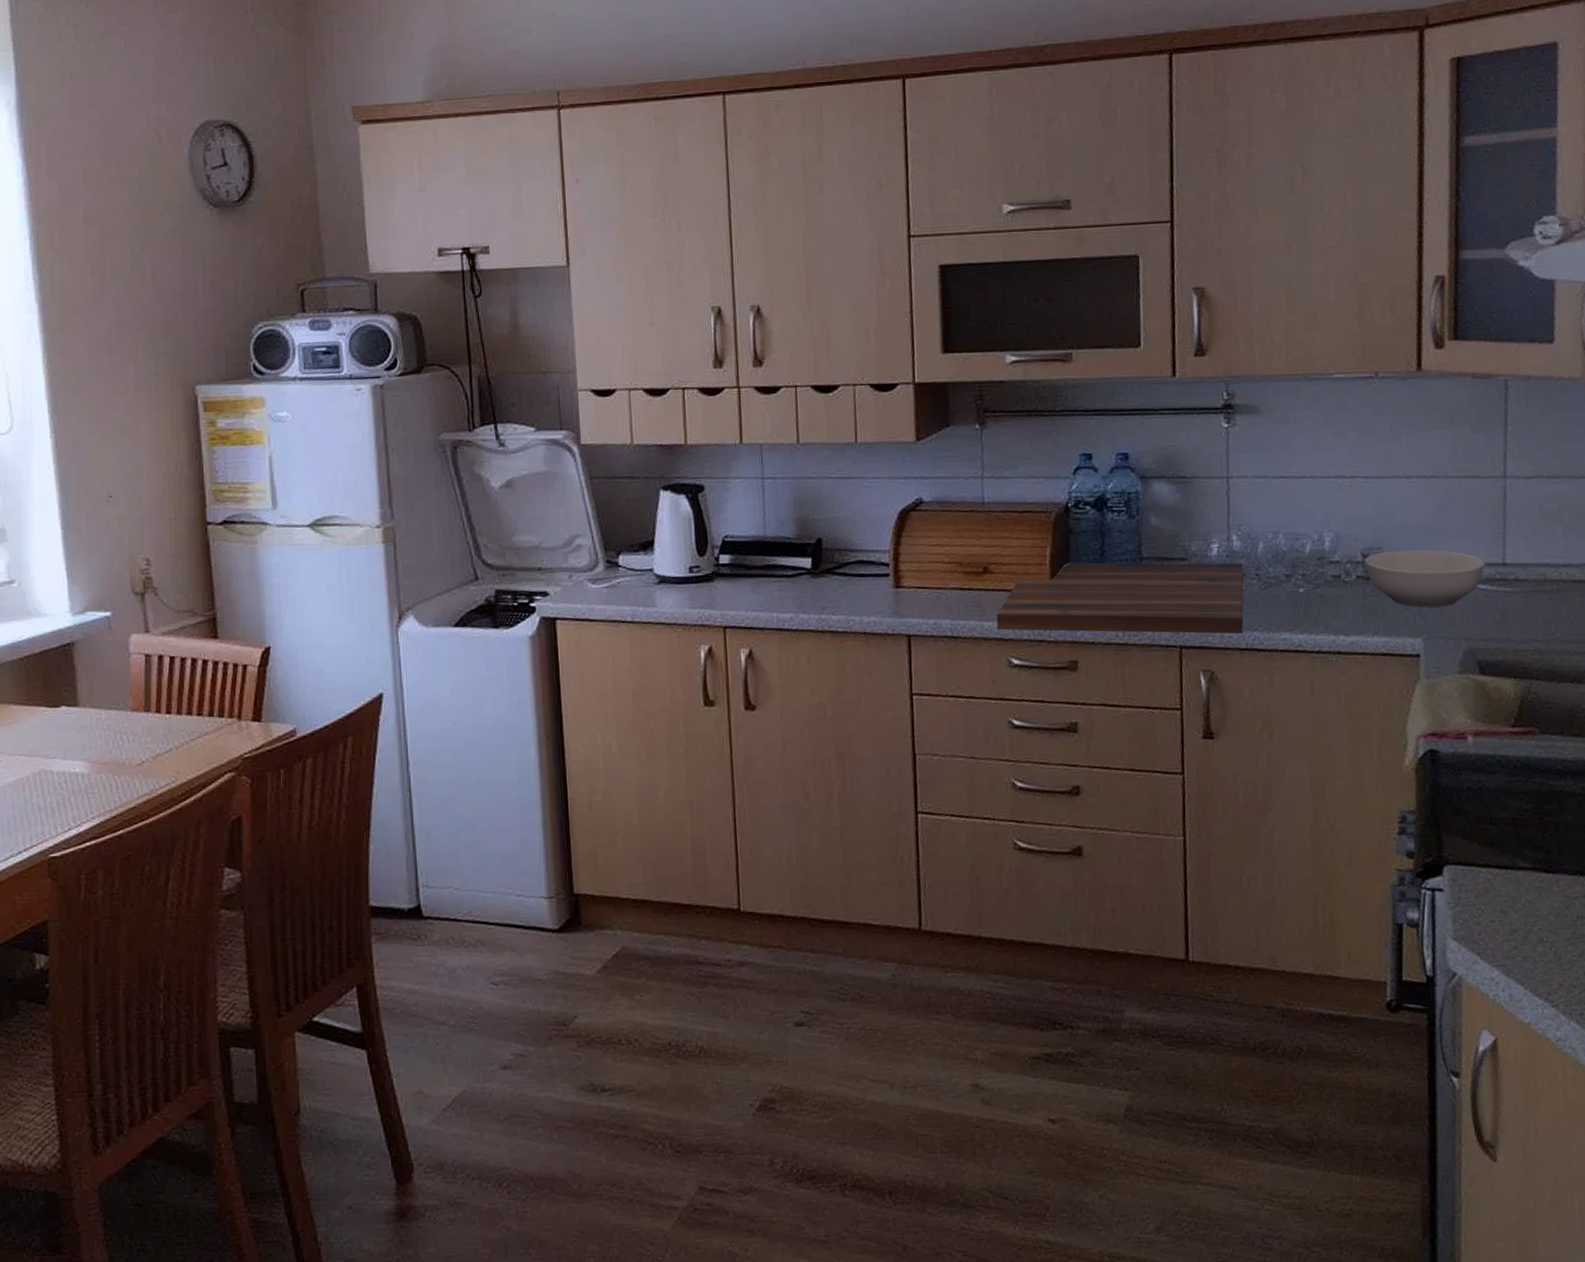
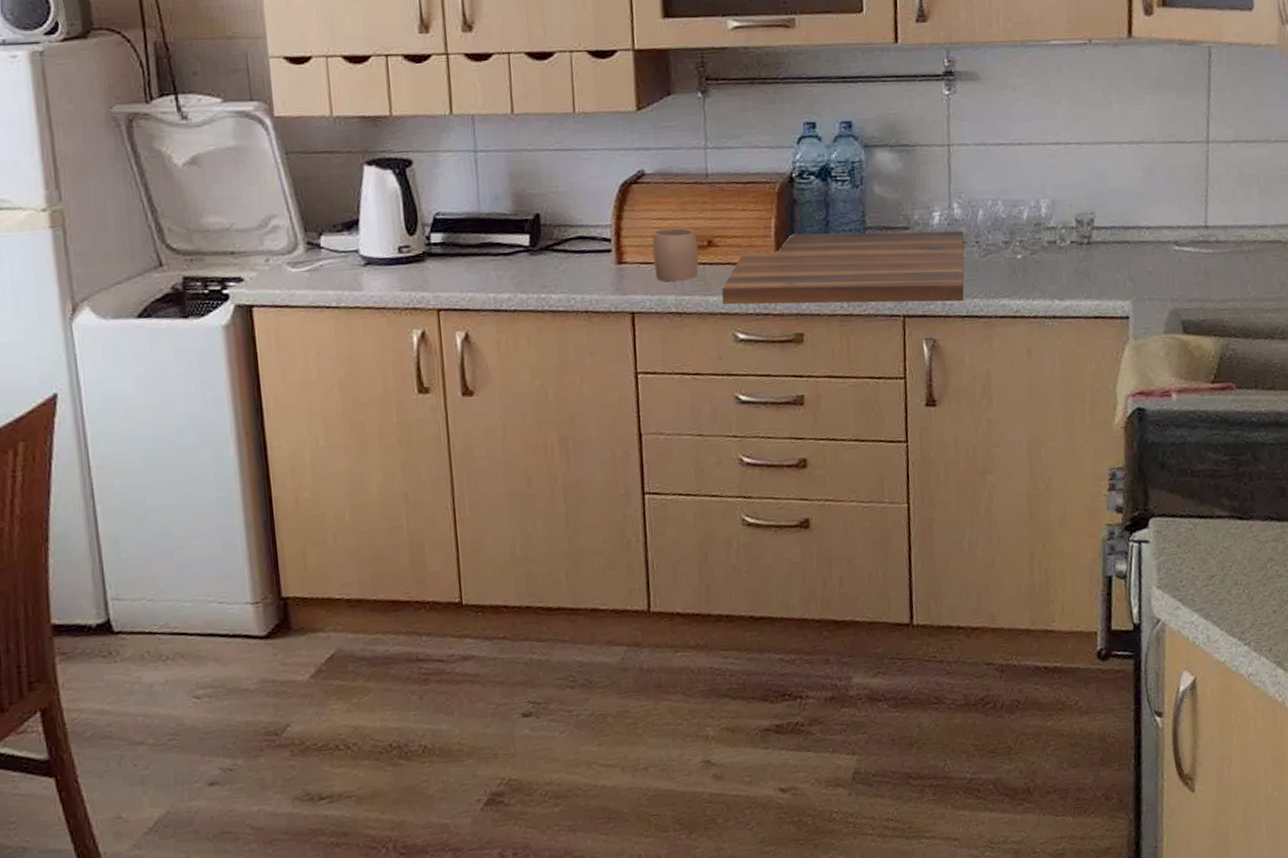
mug: none [928,554,975,607] -> present [652,227,699,282]
bowl: present [1364,549,1485,608] -> none [1078,213,1189,271]

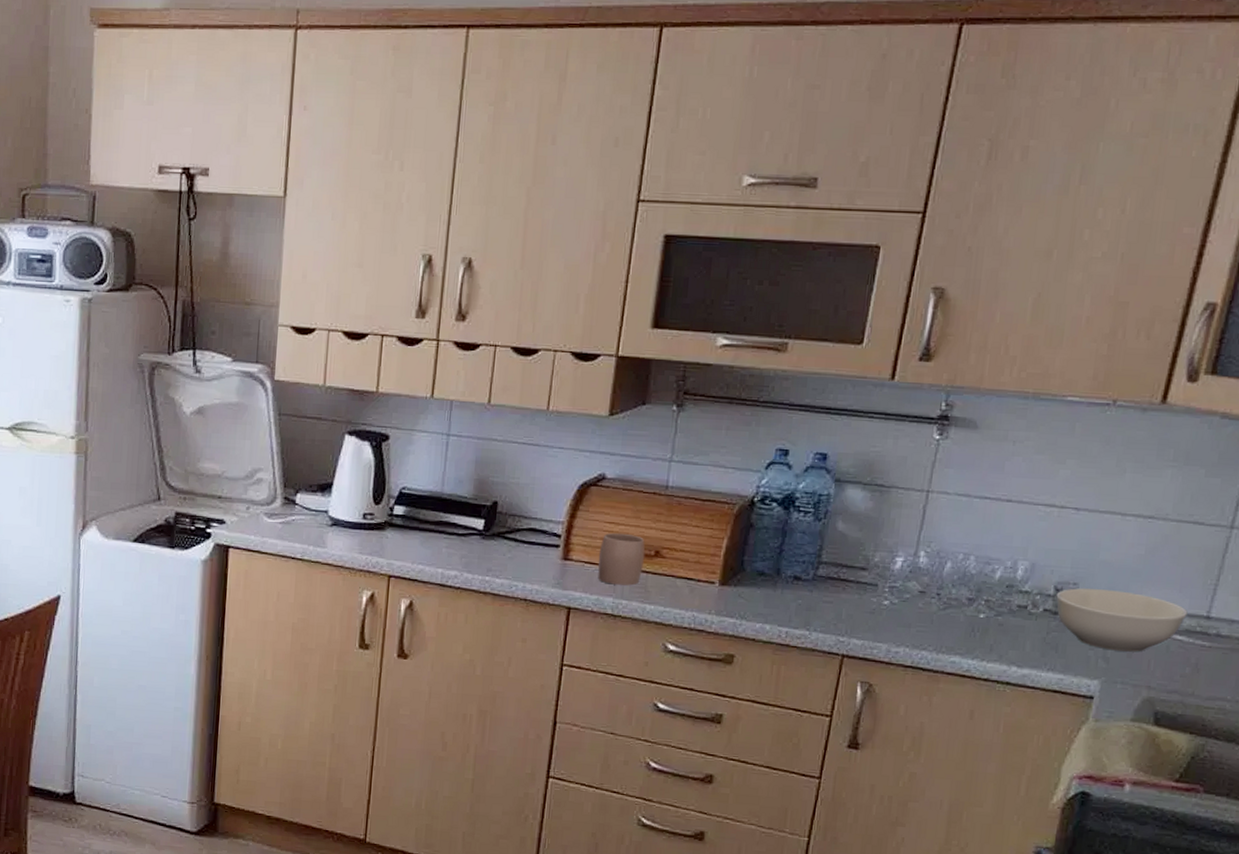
cutting board: present [721,230,965,305] -> none [658,557,925,651]
bowl: none [1078,213,1189,271] -> present [1056,588,1188,652]

